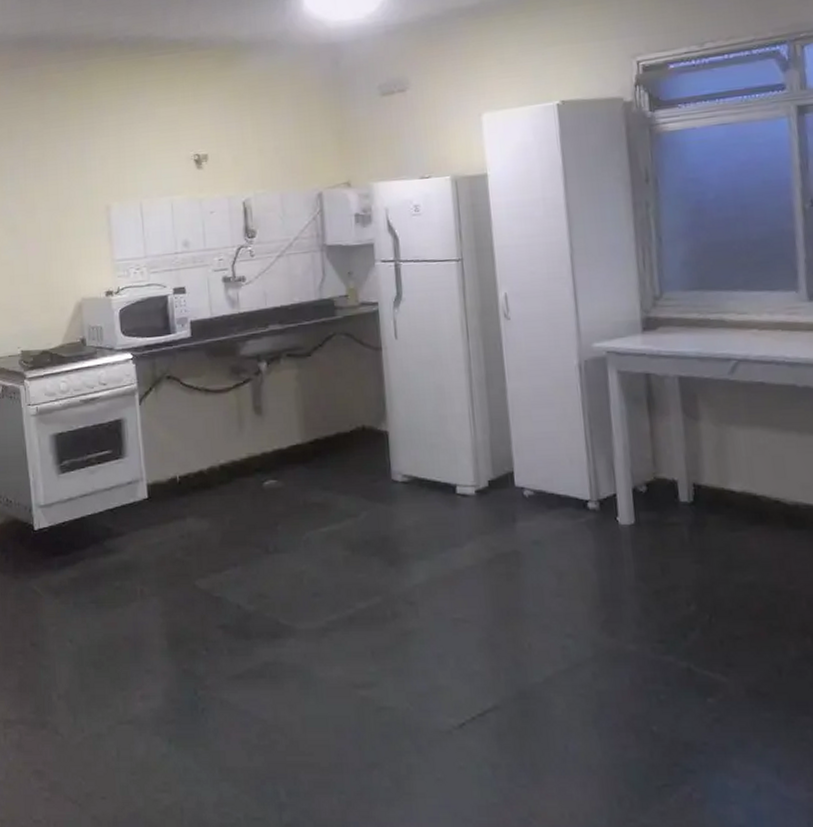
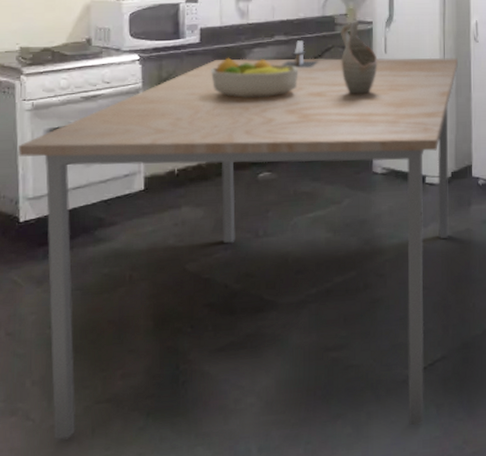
dining table: none [28,340,490,787] -> present [18,57,458,440]
fruit bowl: none [204,352,298,397] -> present [210,57,299,98]
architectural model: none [279,329,320,360] -> present [281,40,319,68]
pitcher: none [341,304,388,389] -> present [340,22,378,94]

